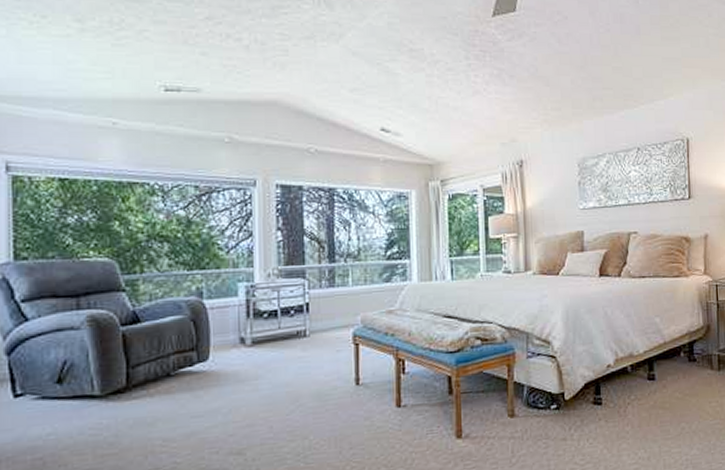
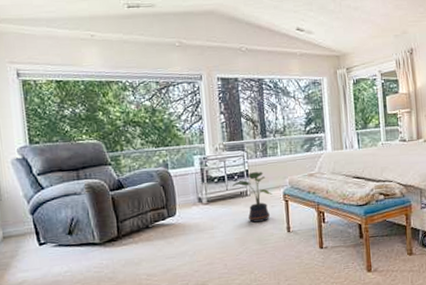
potted plant: none [287,306,339,372] -> present [232,172,273,223]

